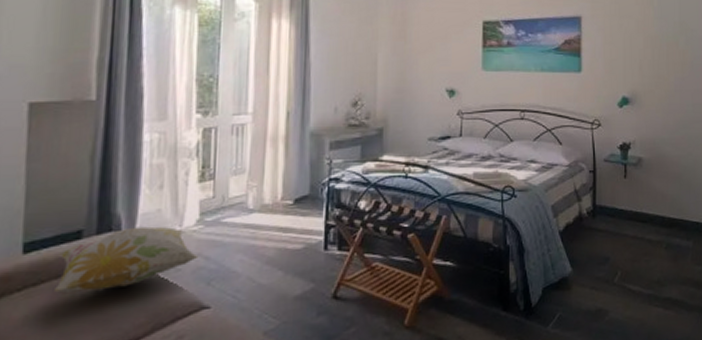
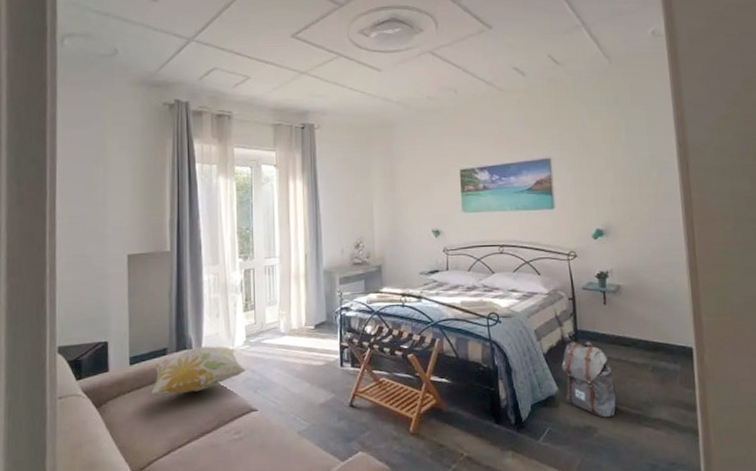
backpack: none [578,217,630,300] -> present [562,341,617,418]

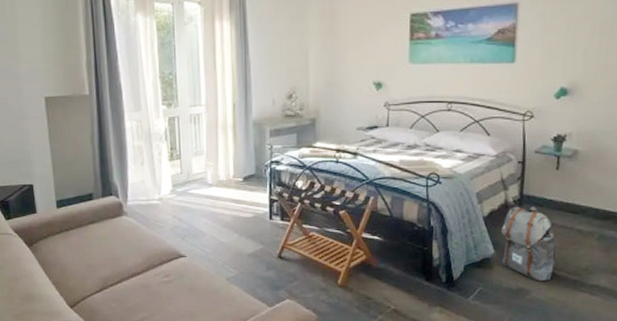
decorative pillow: present [151,346,247,395] -> none [80,193,174,237]

